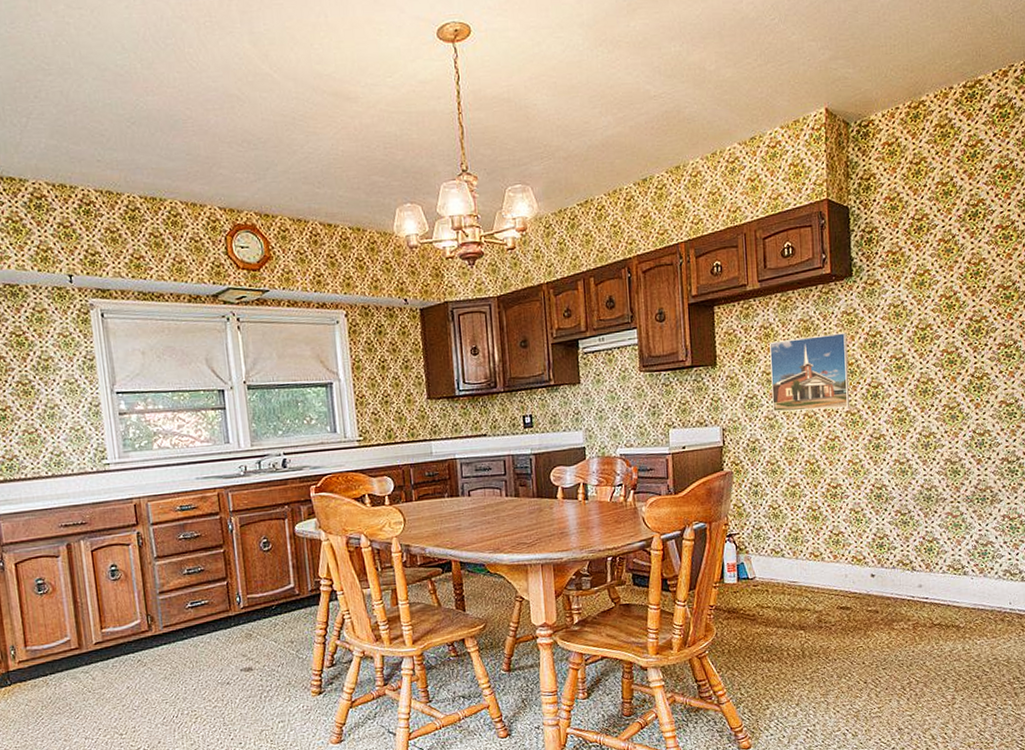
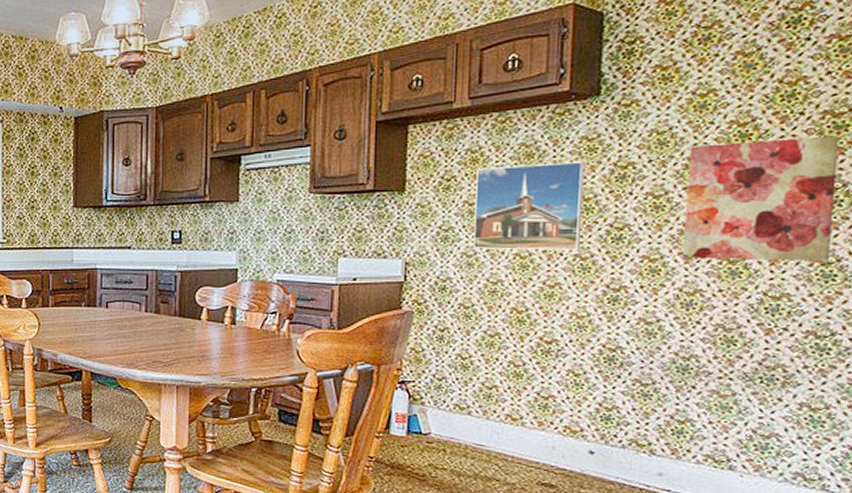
wall art: none [916,304,1011,408] -> present [683,135,840,261]

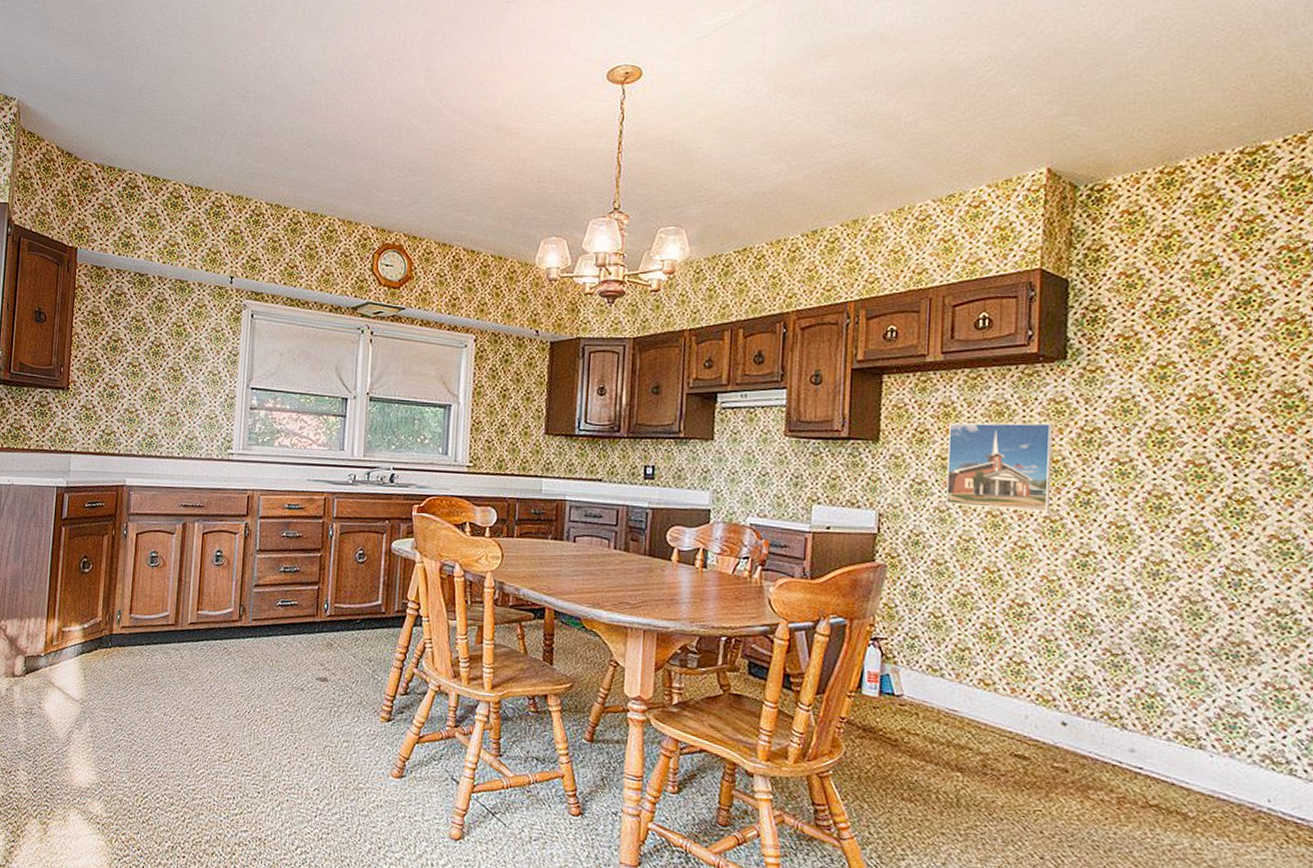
wall art: present [683,135,840,261] -> none [1148,414,1291,538]

